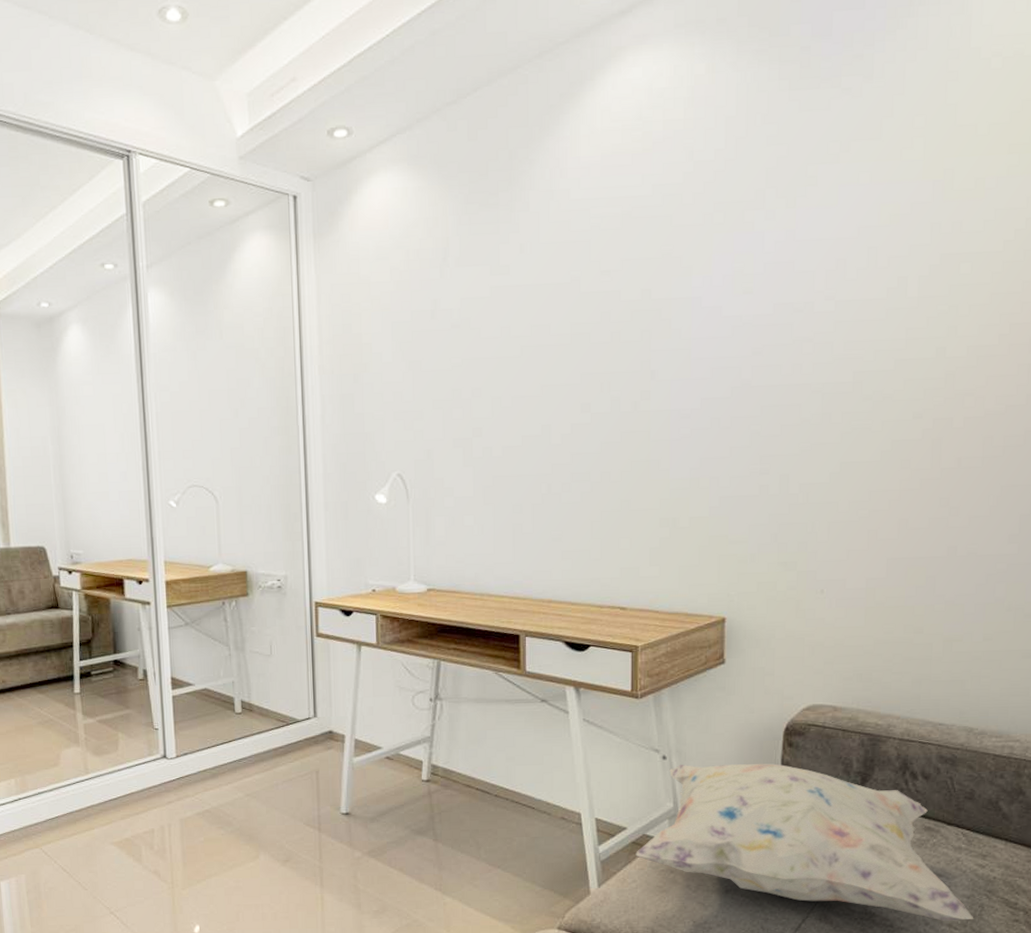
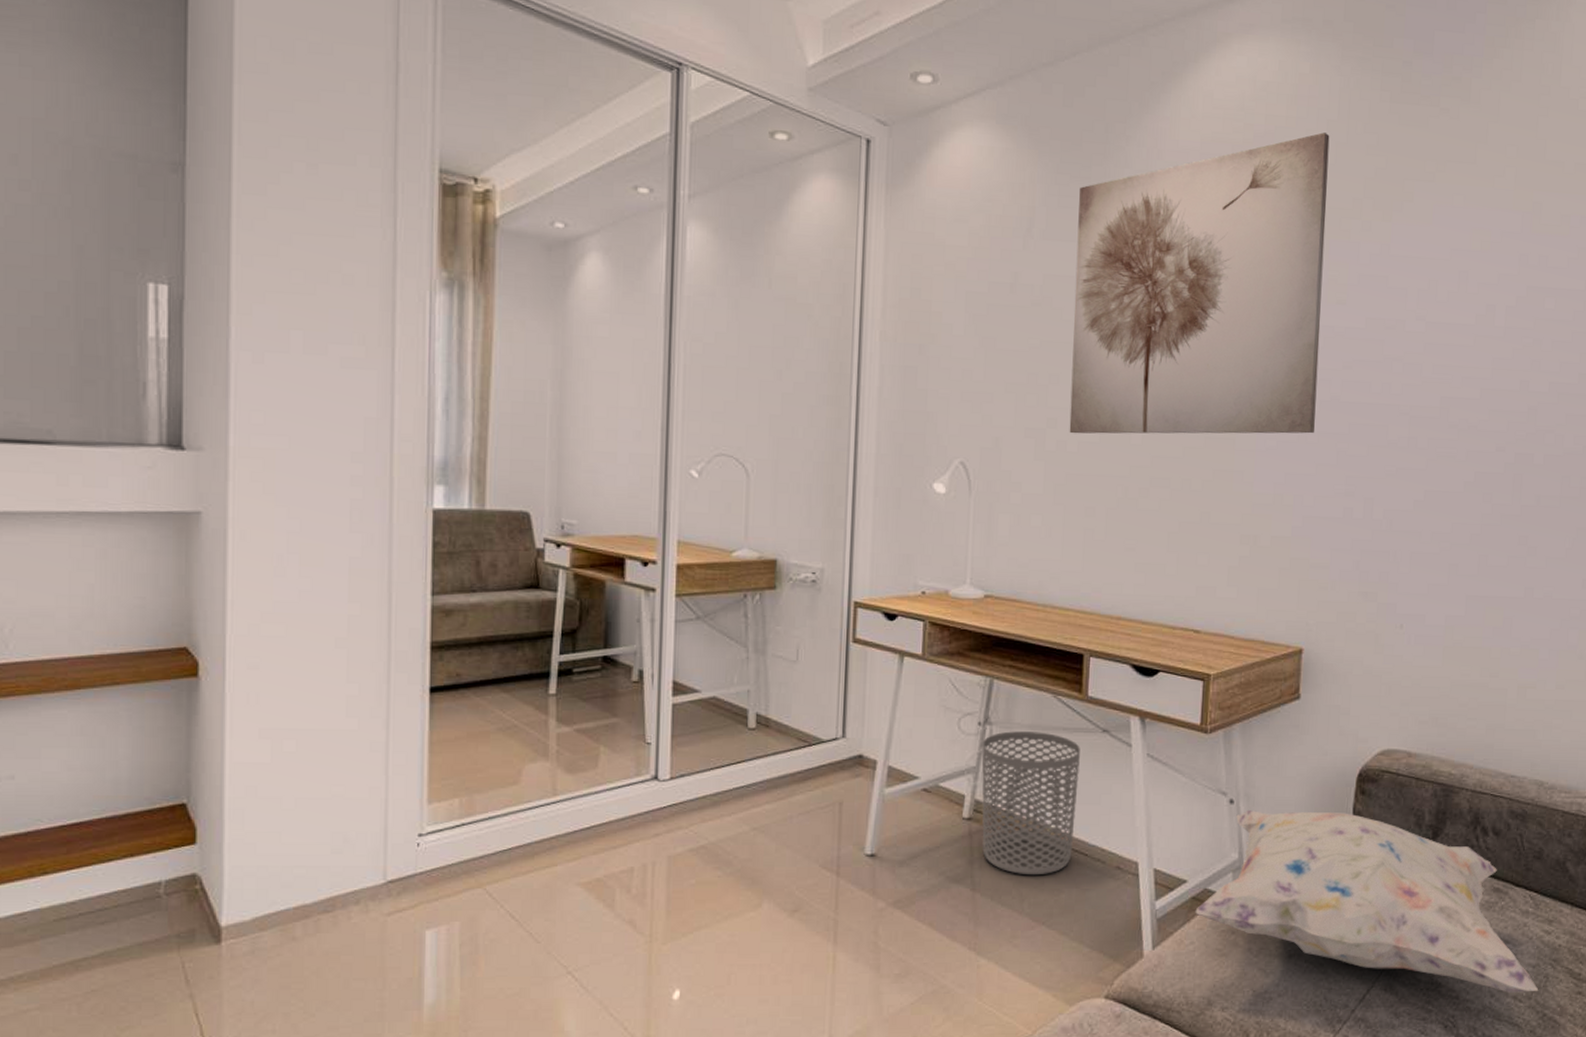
waste bin: none [434,704,522,827] -> present [981,731,1080,876]
wall art: none [489,130,729,440] -> present [1069,132,1330,434]

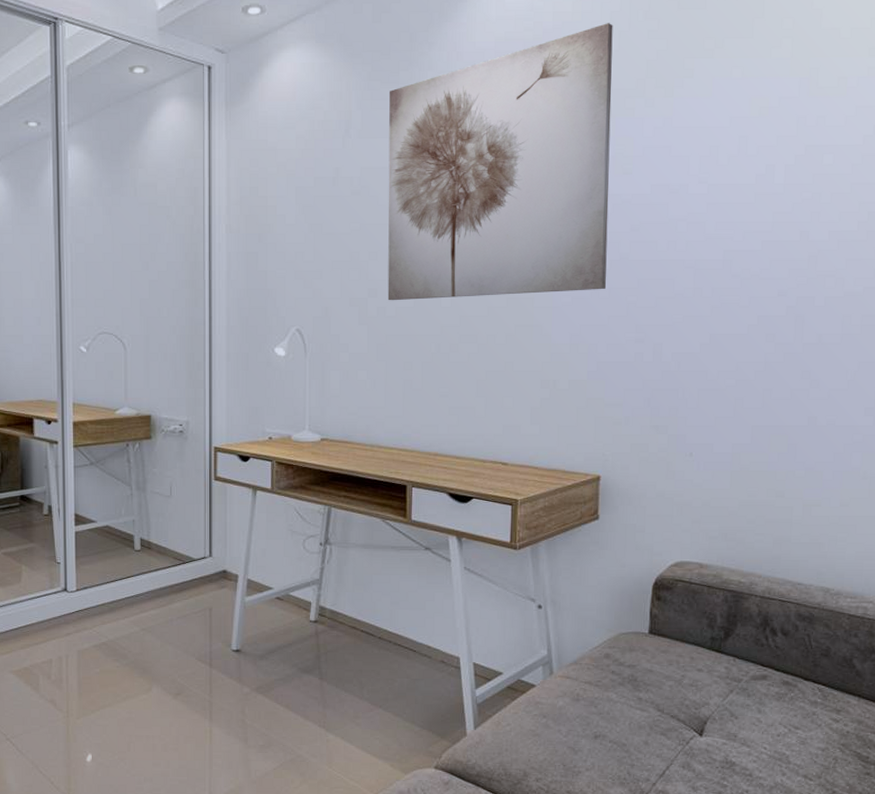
waste bin: present [981,731,1080,876] -> none [324,550,407,668]
decorative pillow: present [1195,810,1539,993] -> none [510,614,828,772]

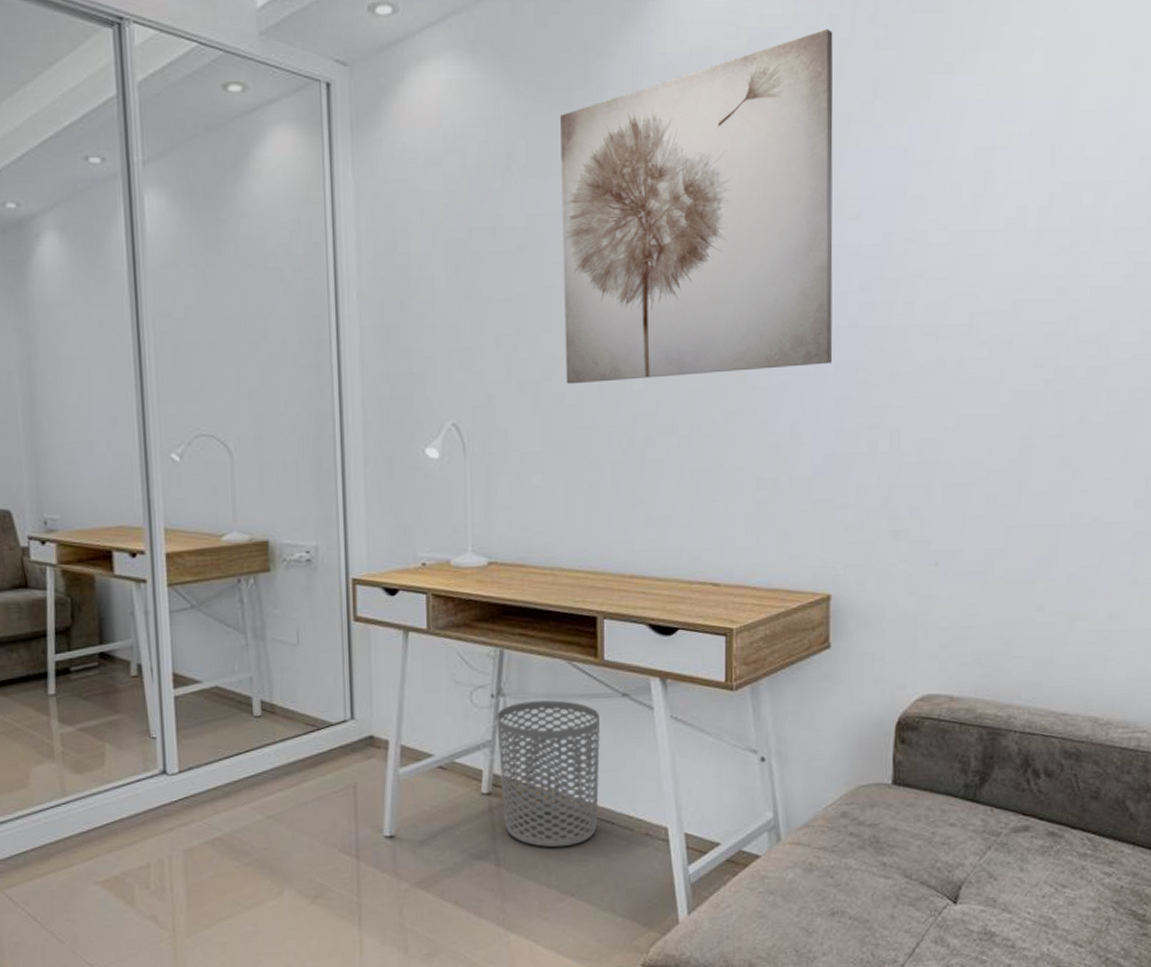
waste bin: none [324,550,407,668] -> present [496,700,600,848]

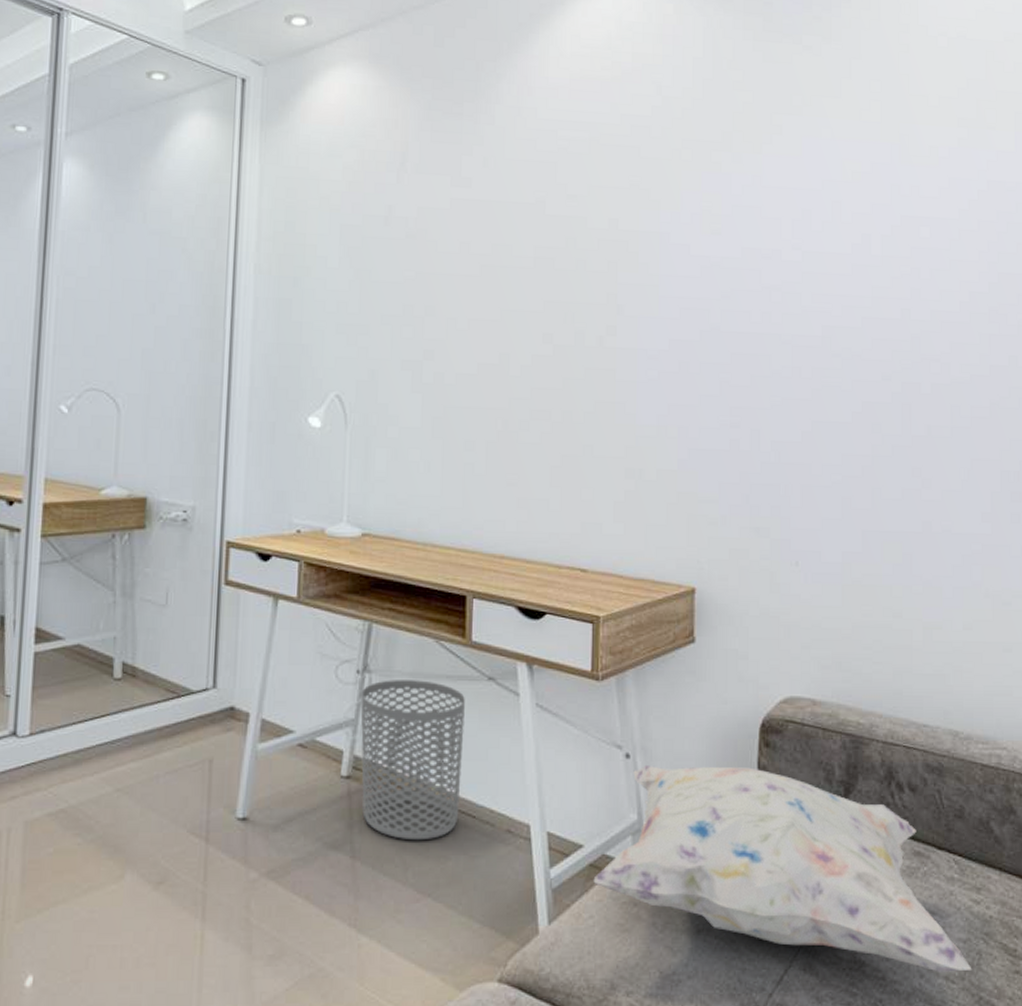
wall art: present [561,29,833,385] -> none [446,69,697,366]
decorative pillow: none [730,763,1101,938] -> present [593,766,972,972]

